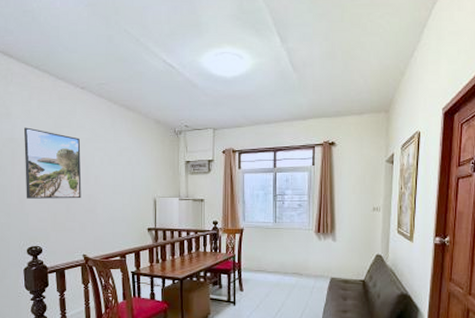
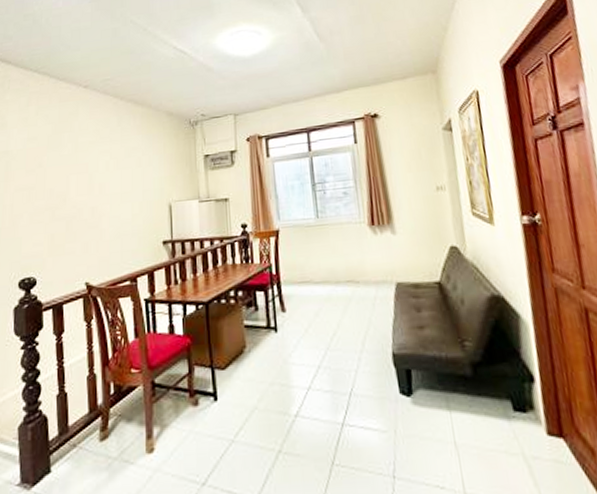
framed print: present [24,127,82,199] -> none [19,136,84,220]

